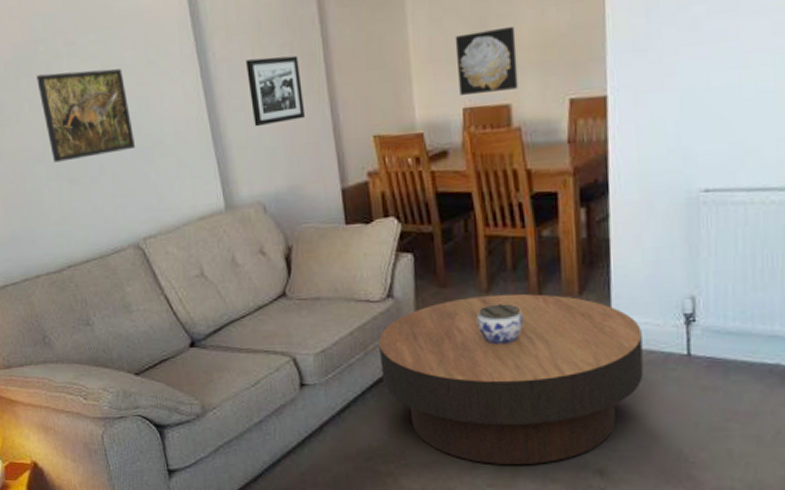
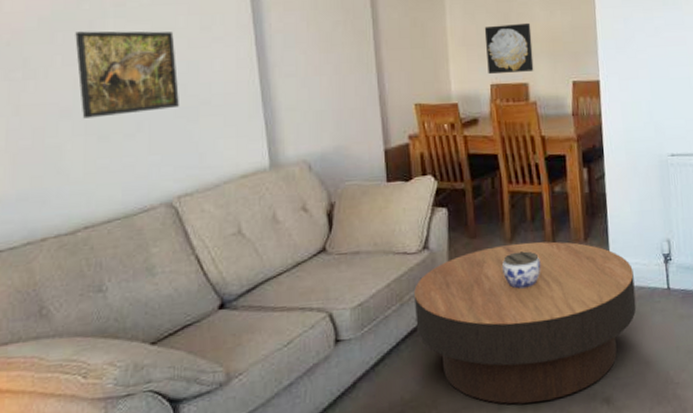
picture frame: present [246,55,306,127] -> none [301,32,354,92]

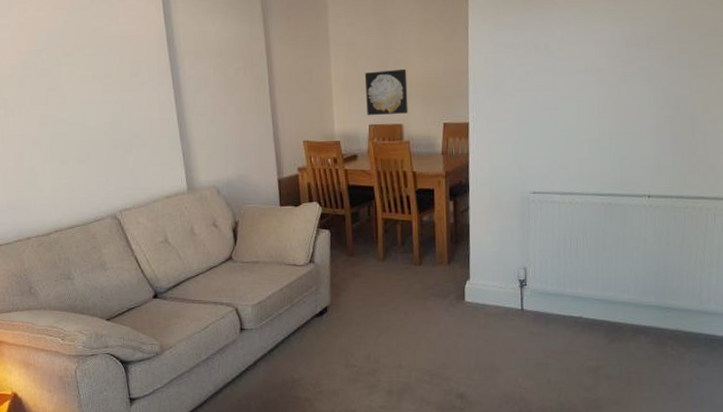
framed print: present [75,31,179,119] -> none [38,77,117,147]
coffee table: present [414,241,637,405] -> none [302,262,492,392]
jar: present [502,251,541,289] -> none [375,269,409,300]

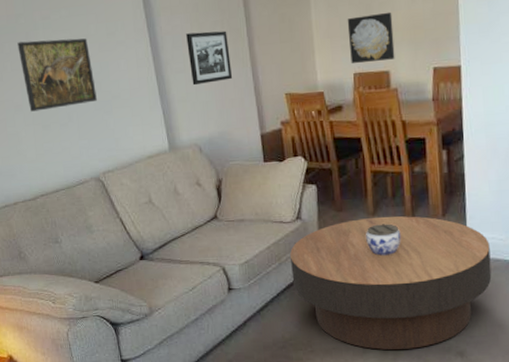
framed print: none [38,77,117,147] -> present [17,38,97,112]
picture frame: none [209,77,253,129] -> present [186,30,233,86]
coffee table: none [302,262,492,392] -> present [290,216,492,351]
jar: none [375,269,409,300] -> present [366,223,401,256]

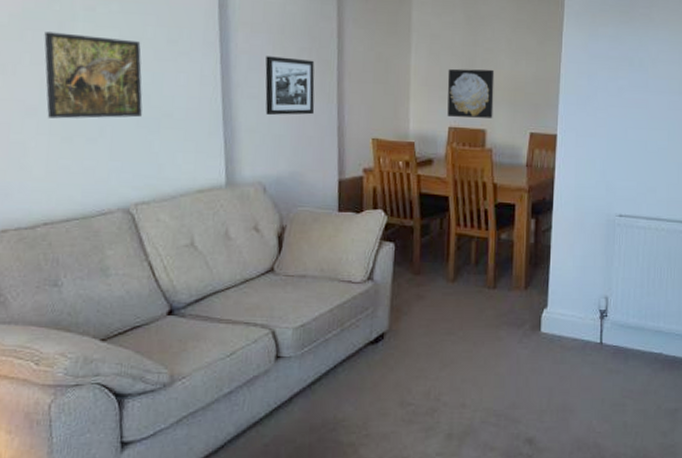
coffee table: present [290,216,492,351] -> none [354,284,569,436]
jar: present [366,223,401,256] -> none [442,292,480,328]

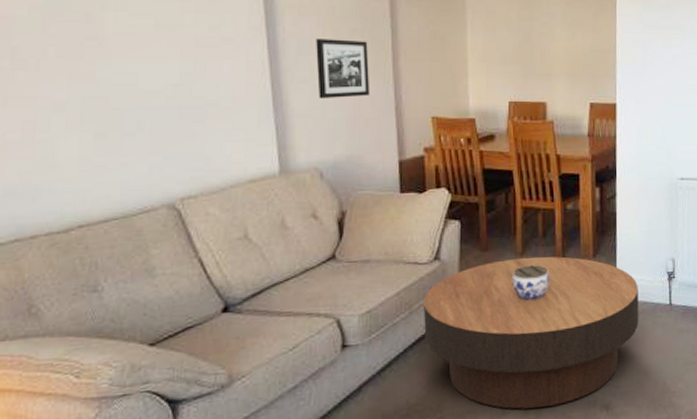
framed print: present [44,31,143,119] -> none [70,22,184,114]
coffee table: none [354,284,569,436] -> present [424,256,639,410]
jar: none [442,292,480,328] -> present [512,265,550,301]
wall art: present [447,68,495,118] -> none [505,42,553,91]

